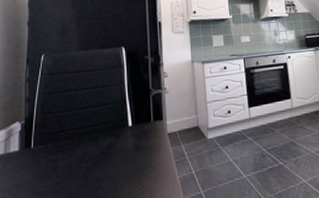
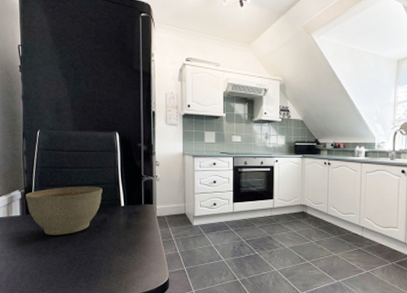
planter bowl: none [26,107,108,170] -> present [25,186,103,235]

